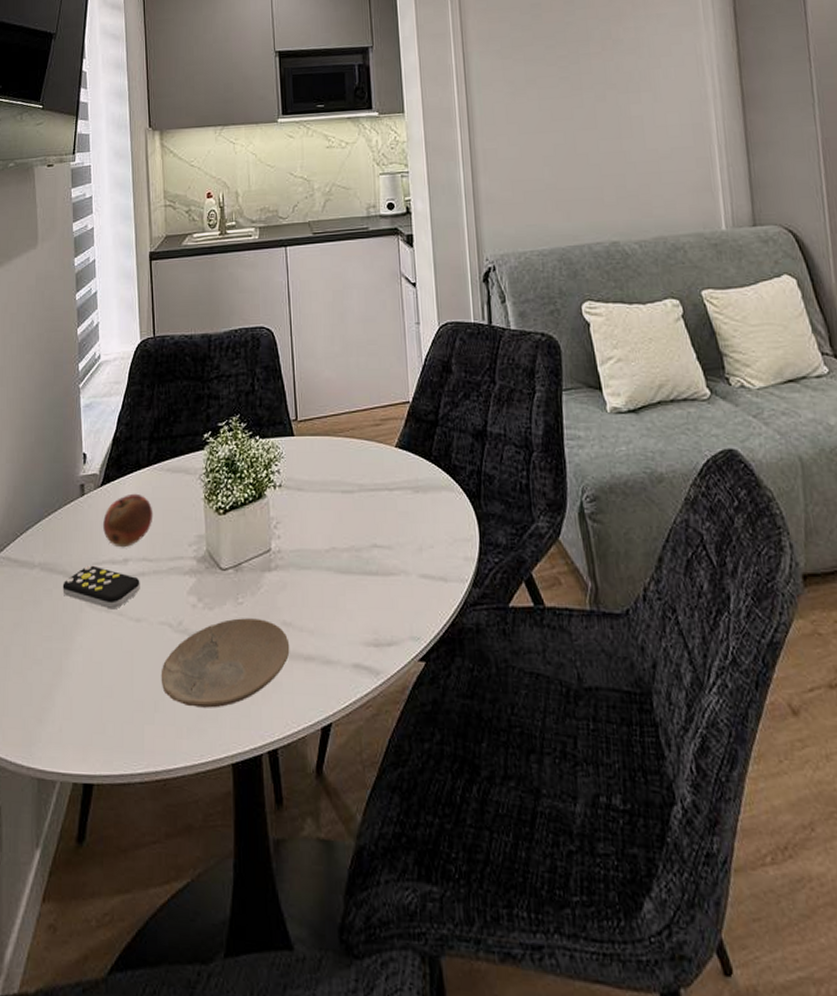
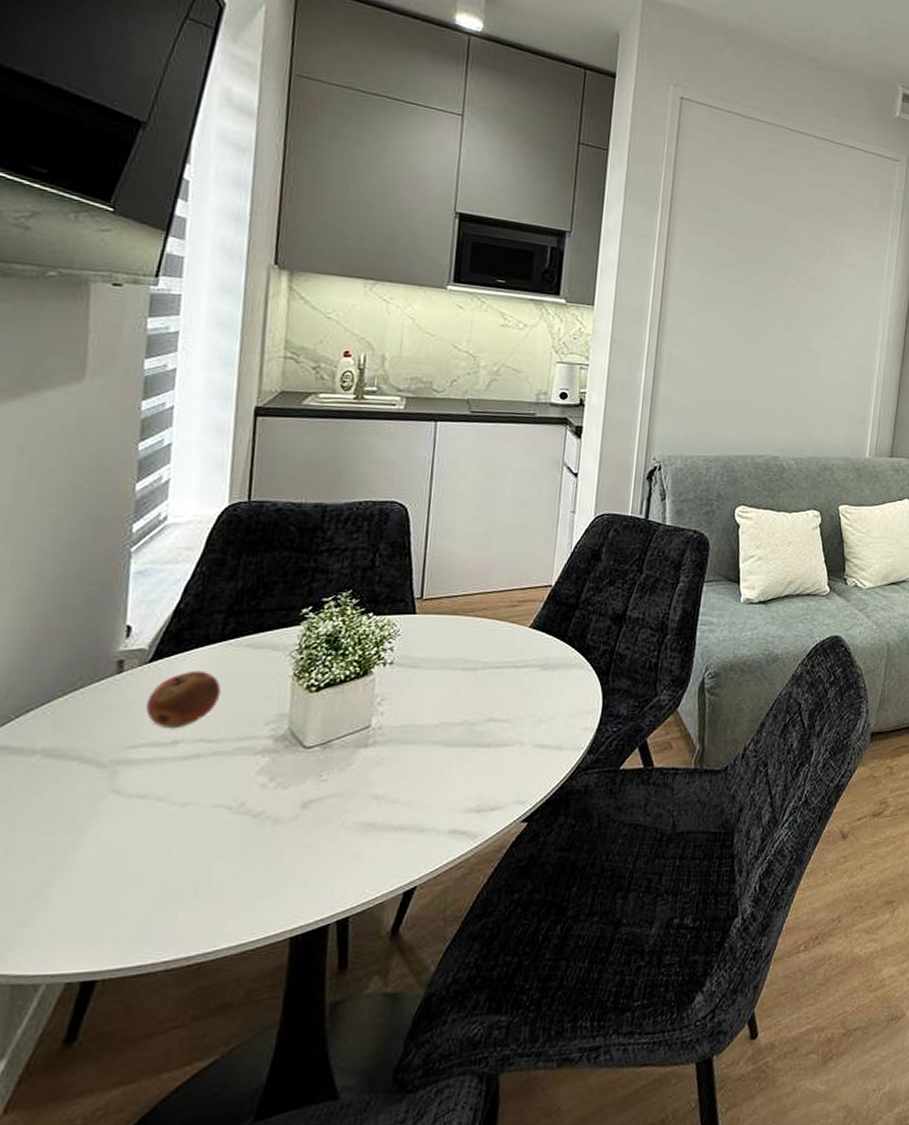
remote control: present [62,565,140,610] -> none [75,749,193,795]
plate: present [161,618,290,708] -> none [207,794,379,888]

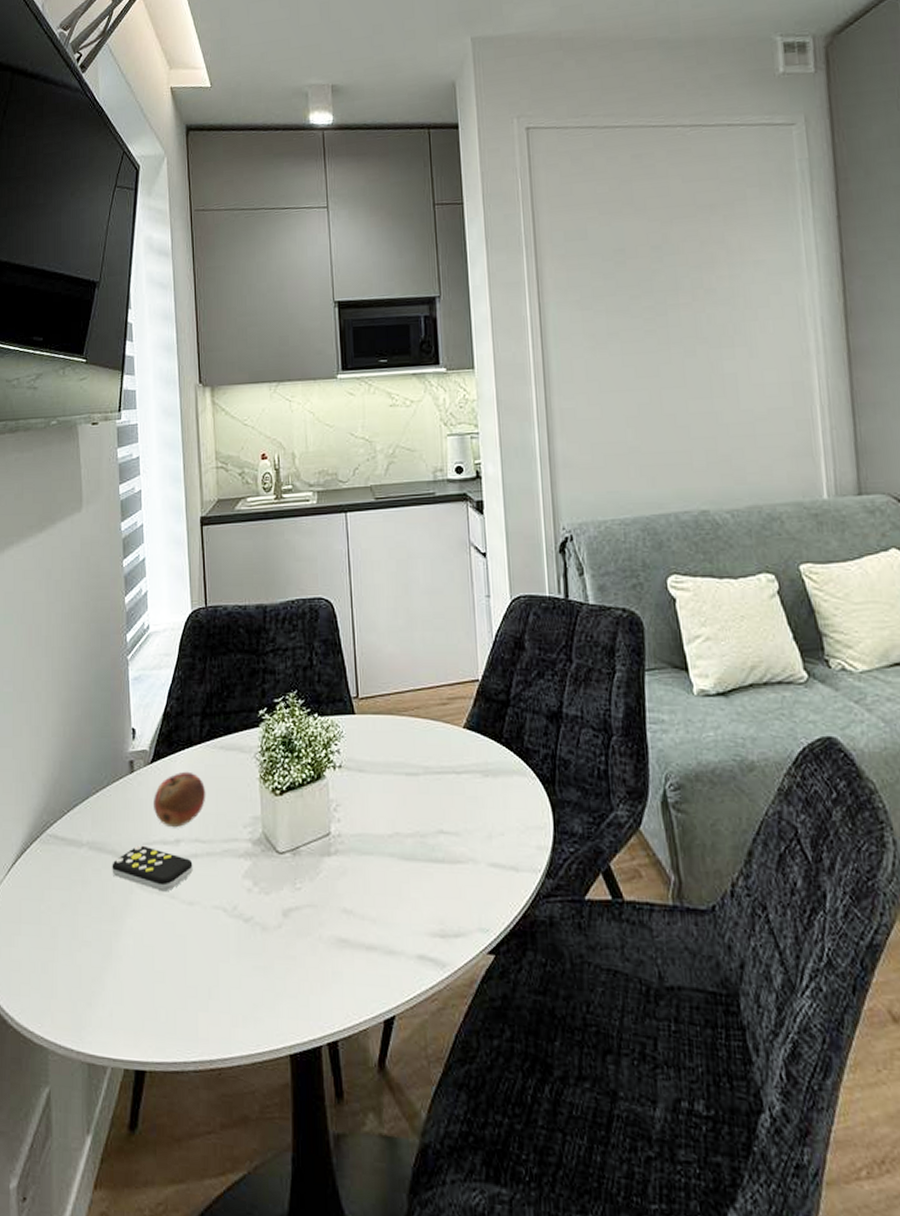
remote control: none [75,749,193,795] -> present [112,845,193,892]

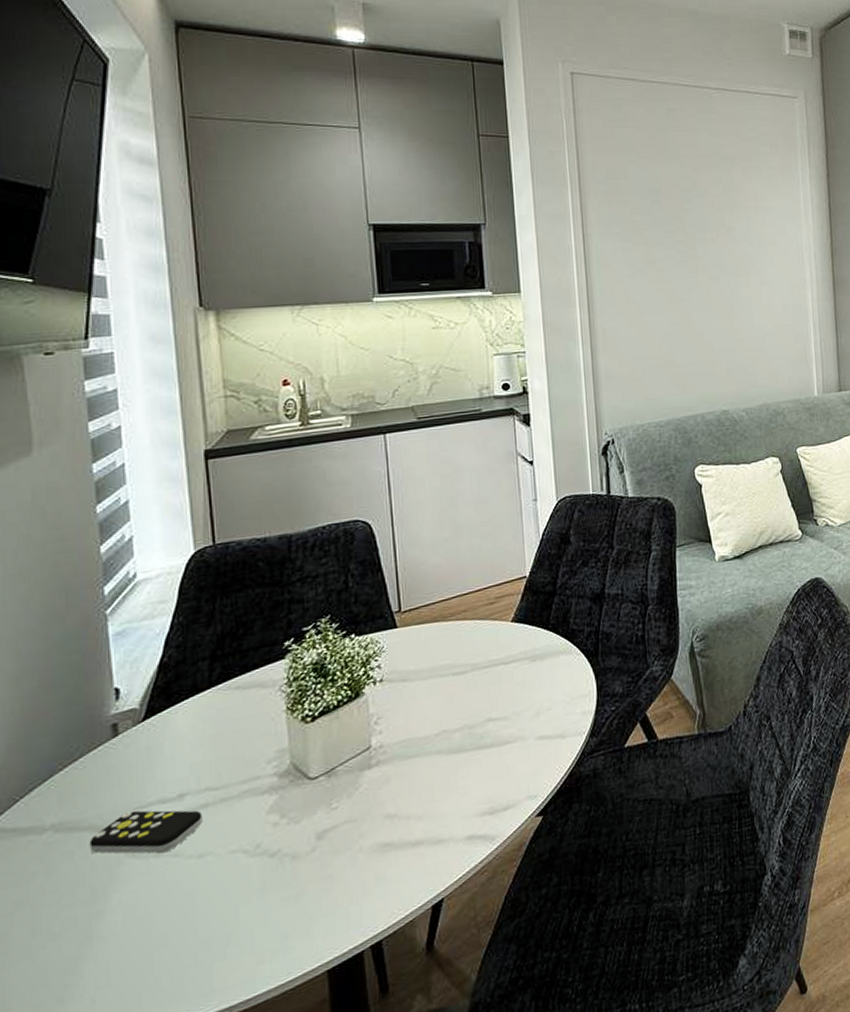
fruit: present [154,771,206,828] -> none [147,720,219,784]

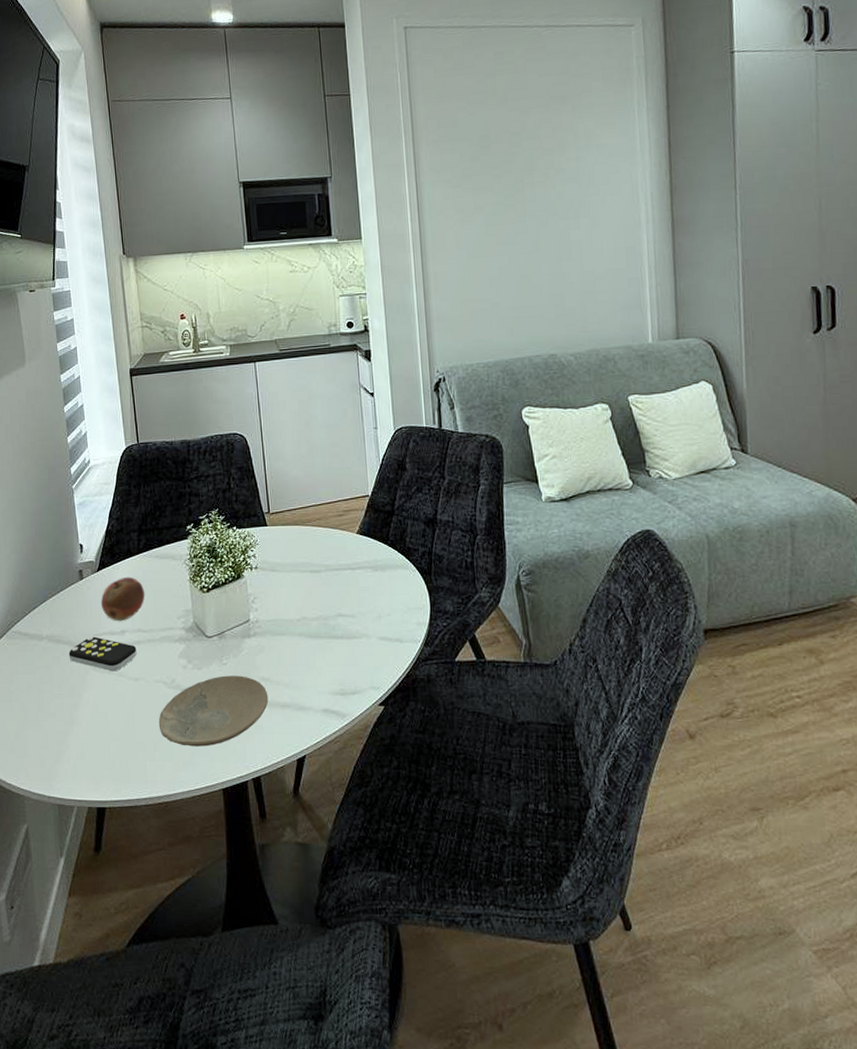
fruit: none [147,720,219,784] -> present [101,576,145,622]
plate: none [233,818,395,929] -> present [158,676,269,747]

